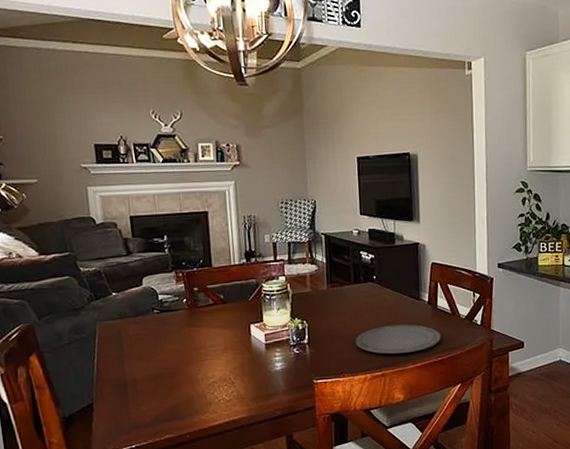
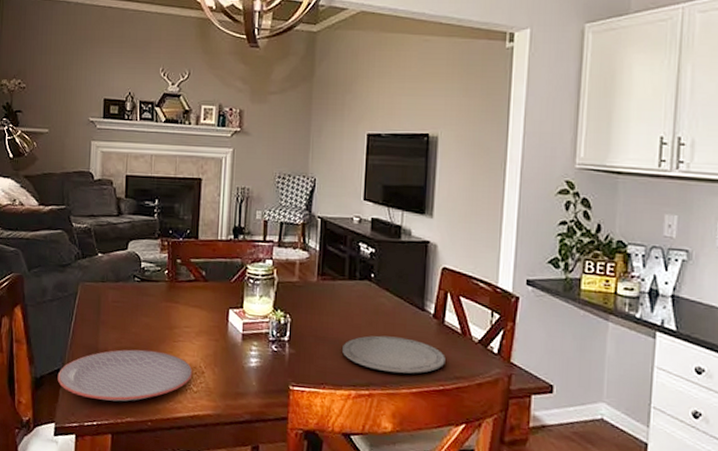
plate: none [87,372,224,426] -> present [57,349,193,402]

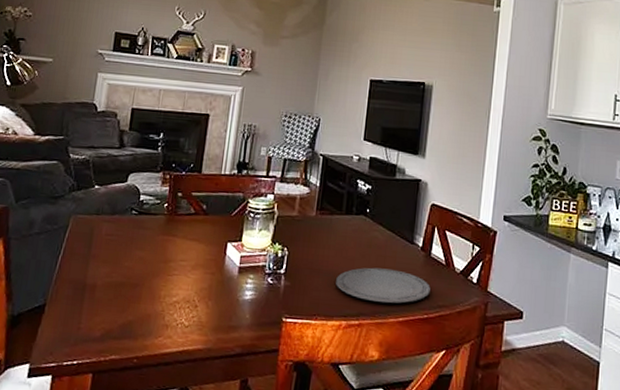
plate: present [57,349,193,402] -> none [37,283,186,339]

